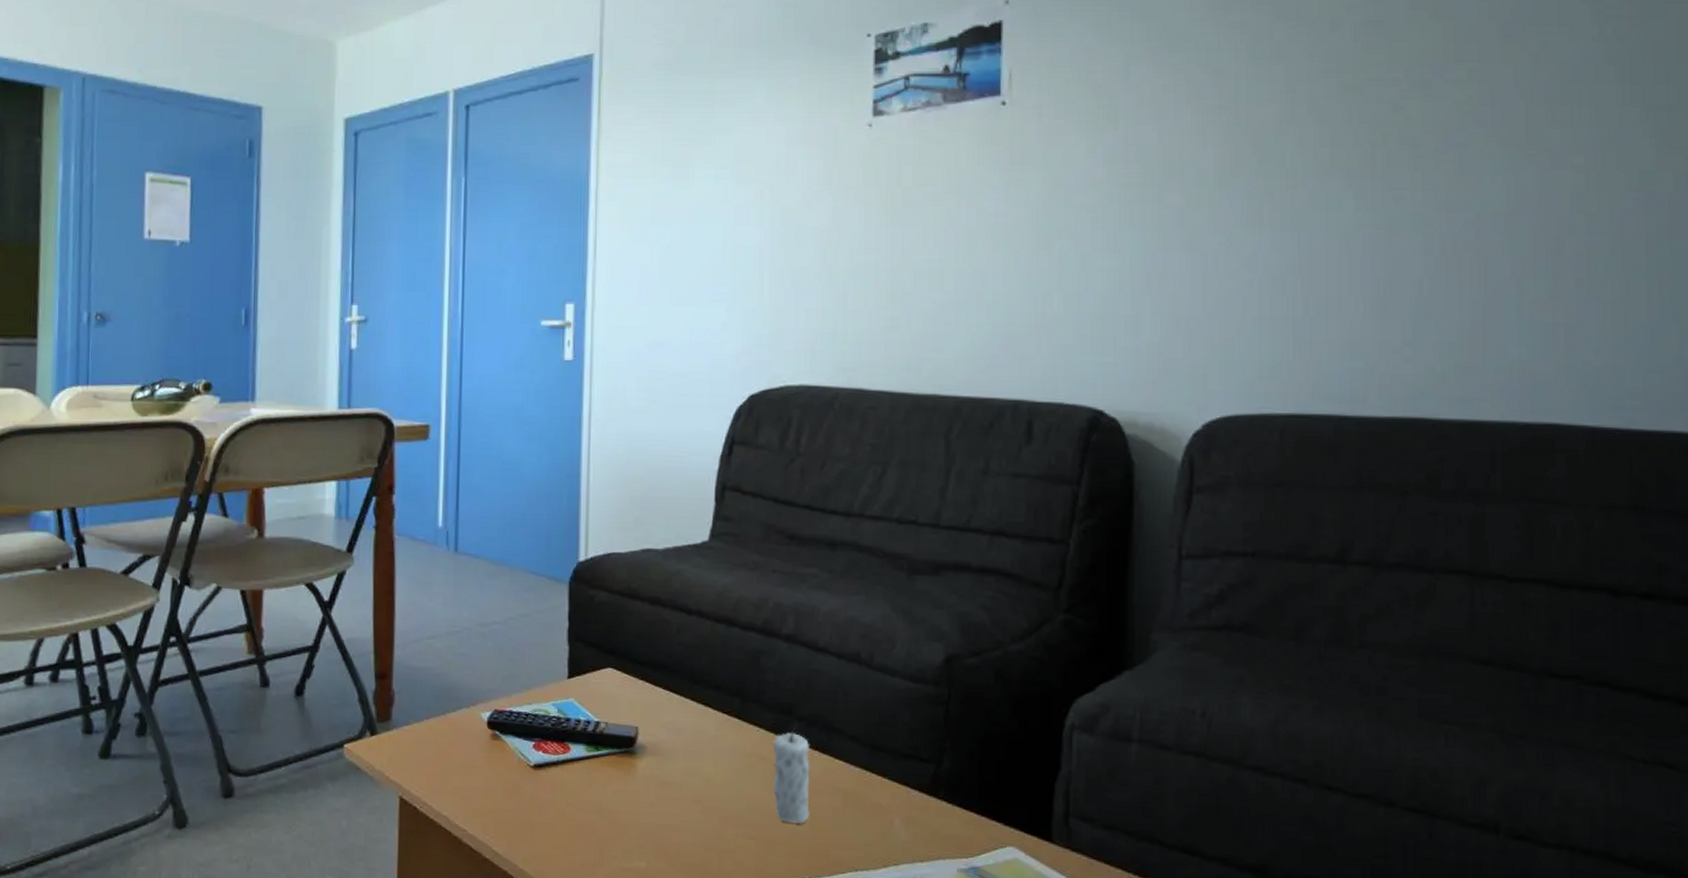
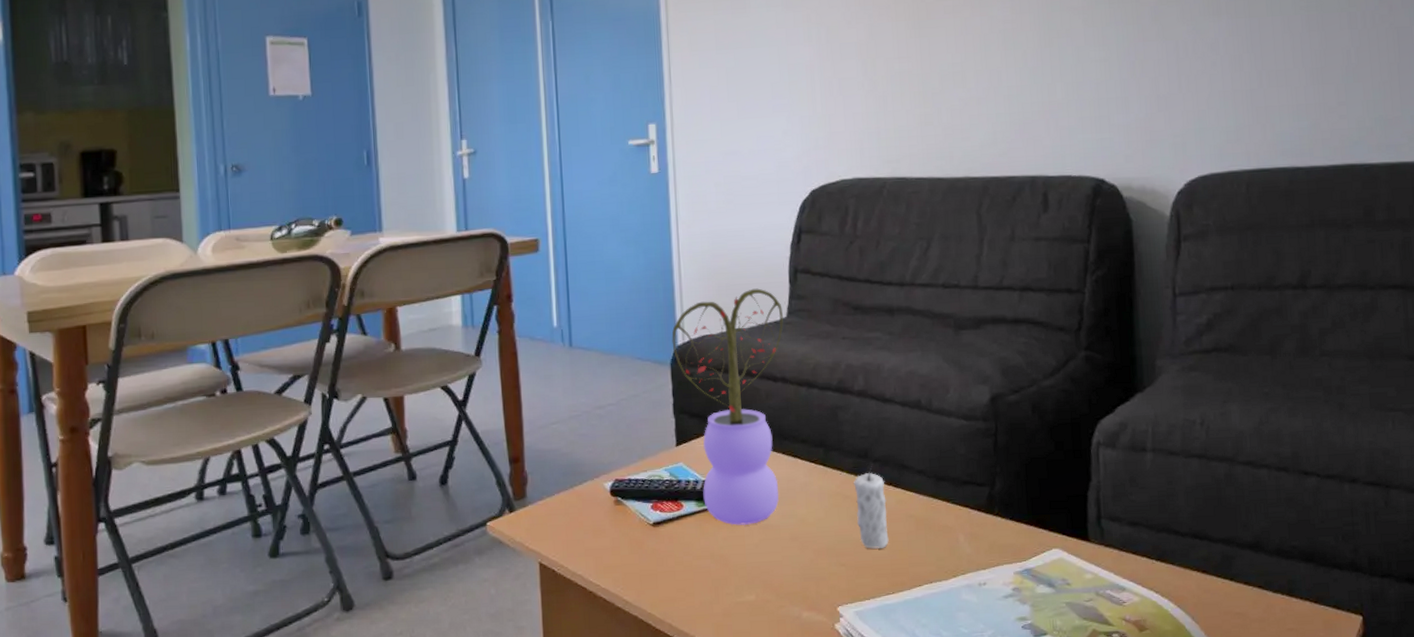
potted plant: none [572,503,705,779] -> present [671,288,784,525]

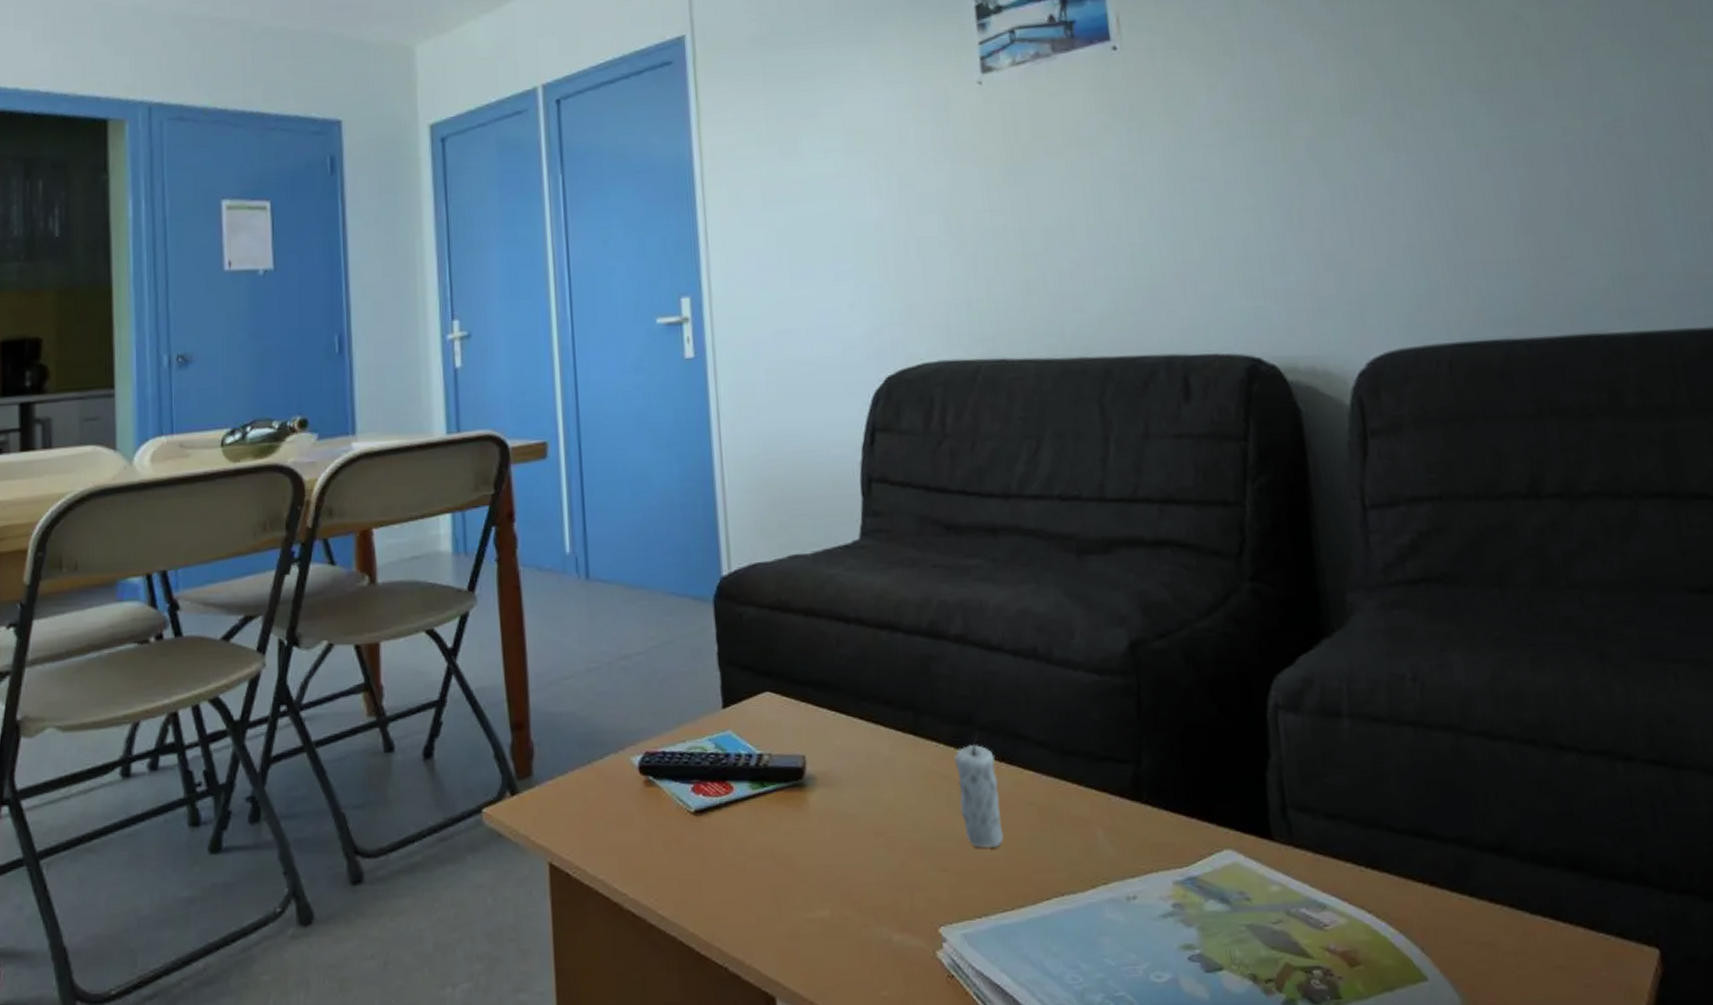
potted plant: present [671,288,784,525] -> none [714,502,858,815]

